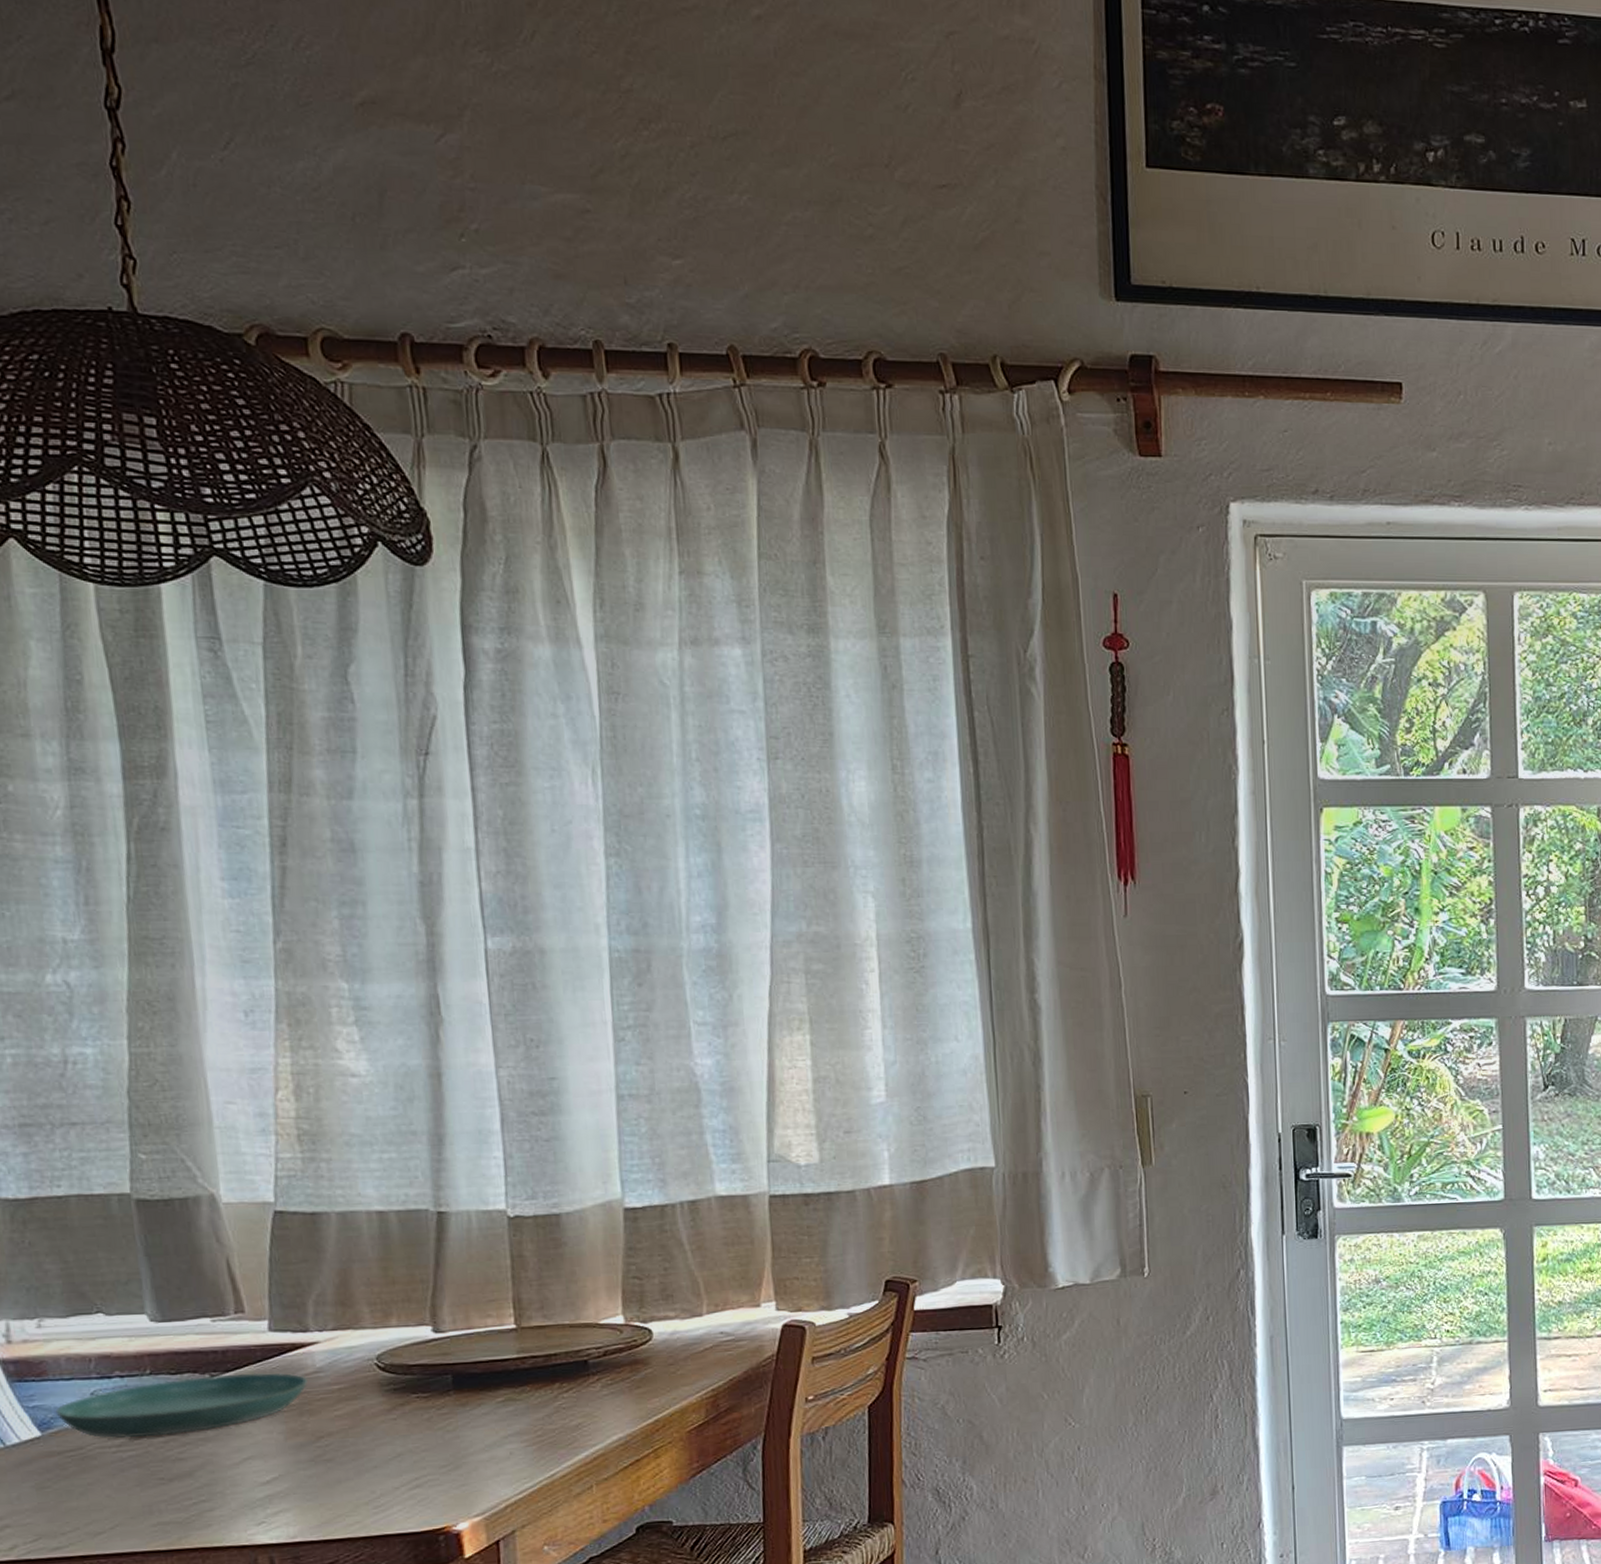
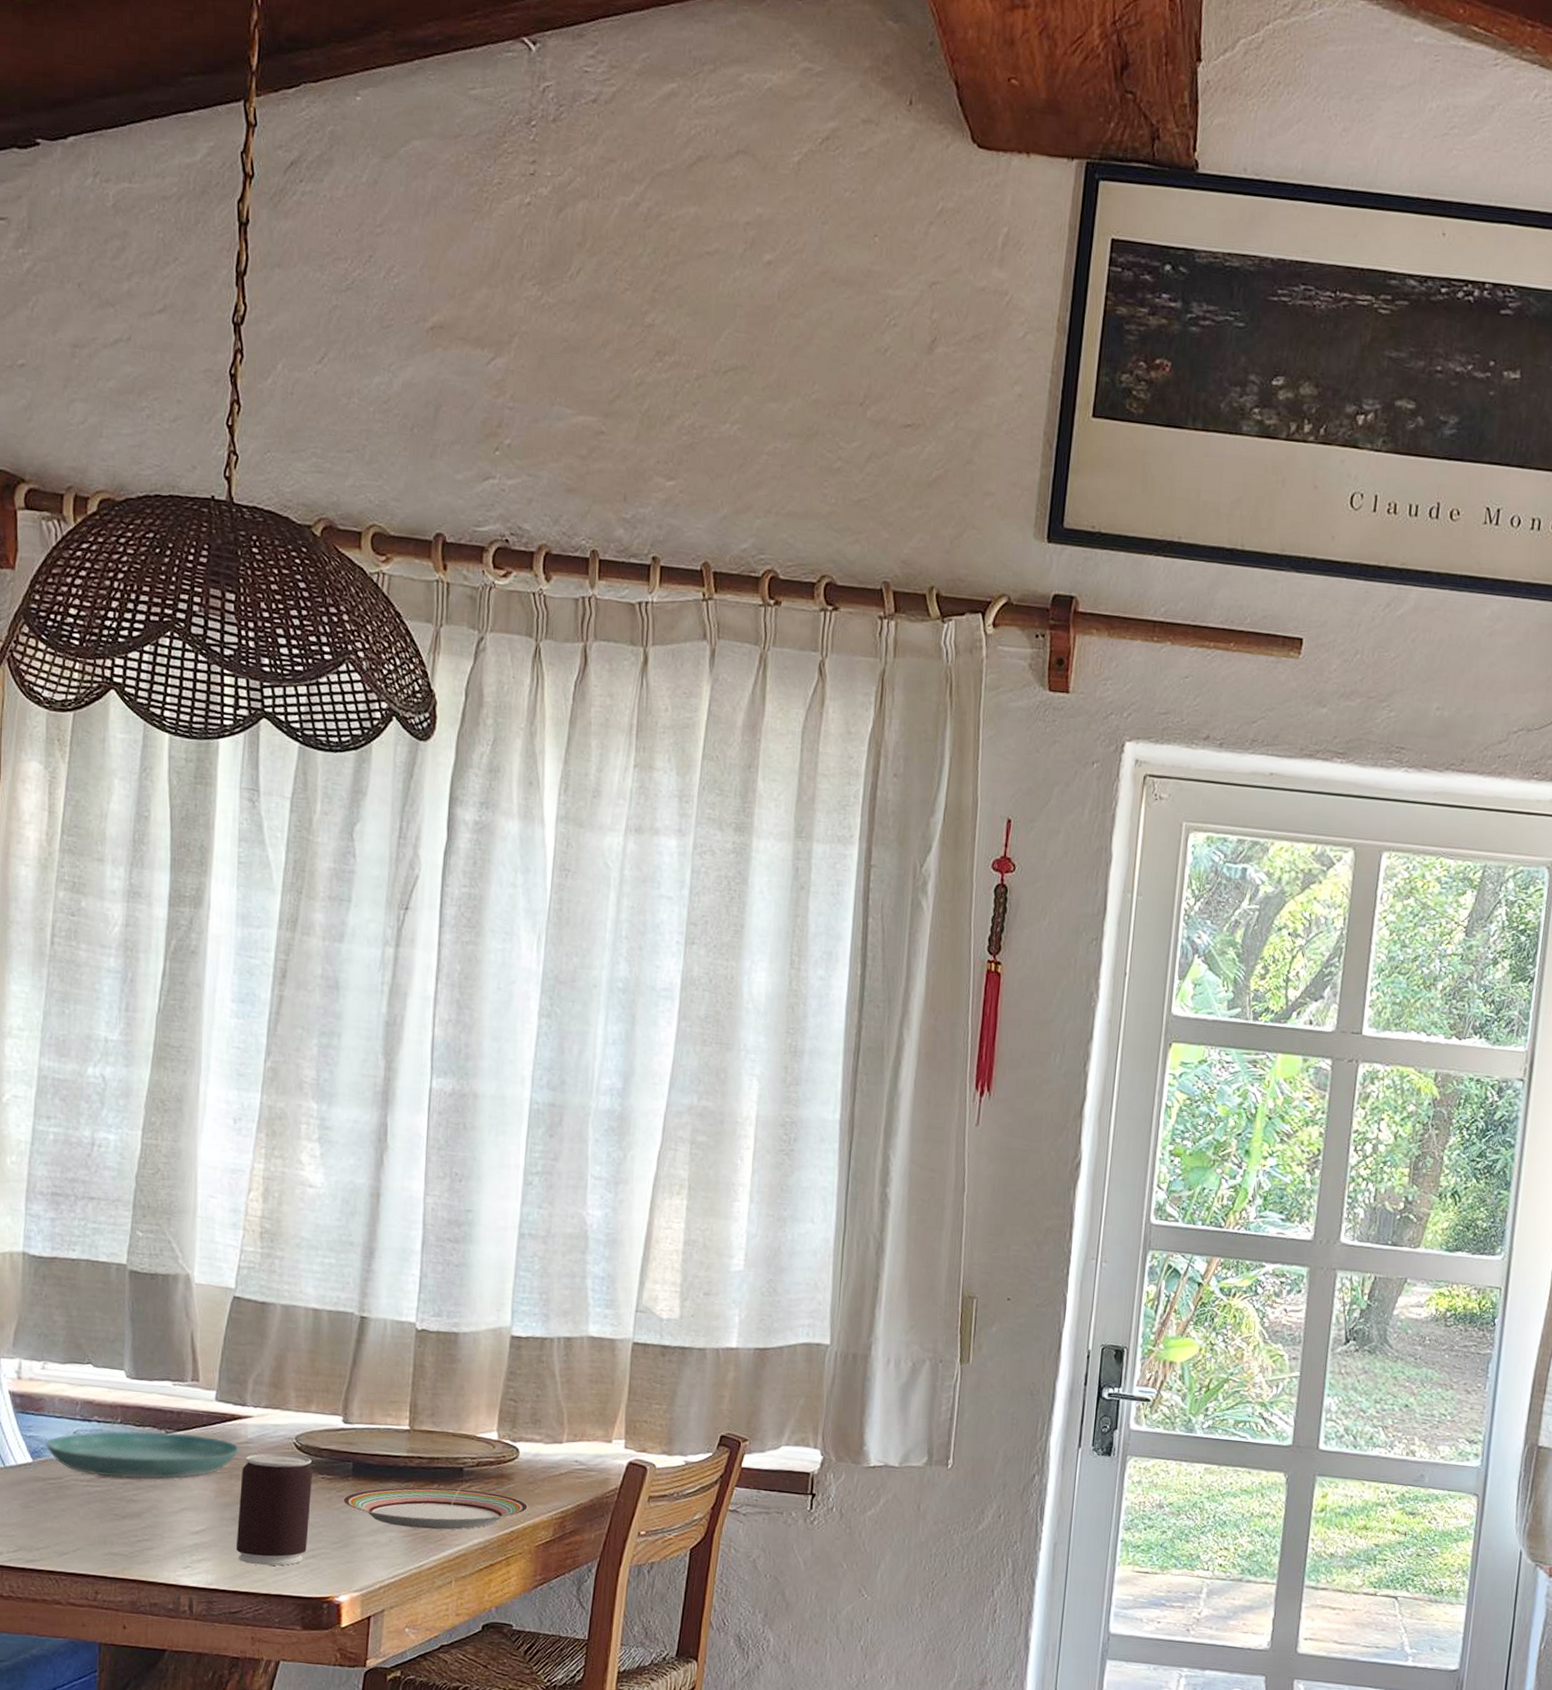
beverage can: none [314,1376,409,1507] -> present [235,1453,312,1566]
plate: none [445,1382,673,1436] -> present [343,1487,529,1530]

